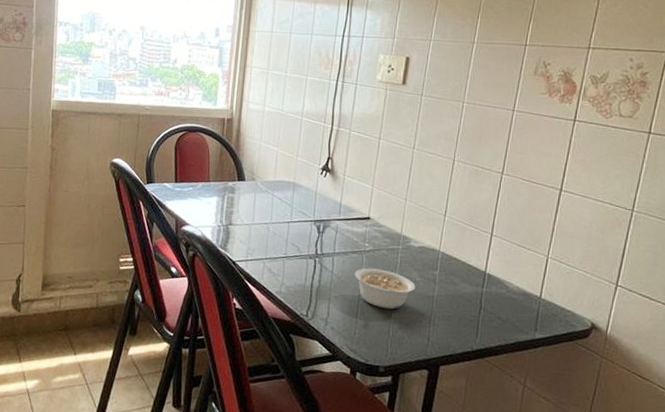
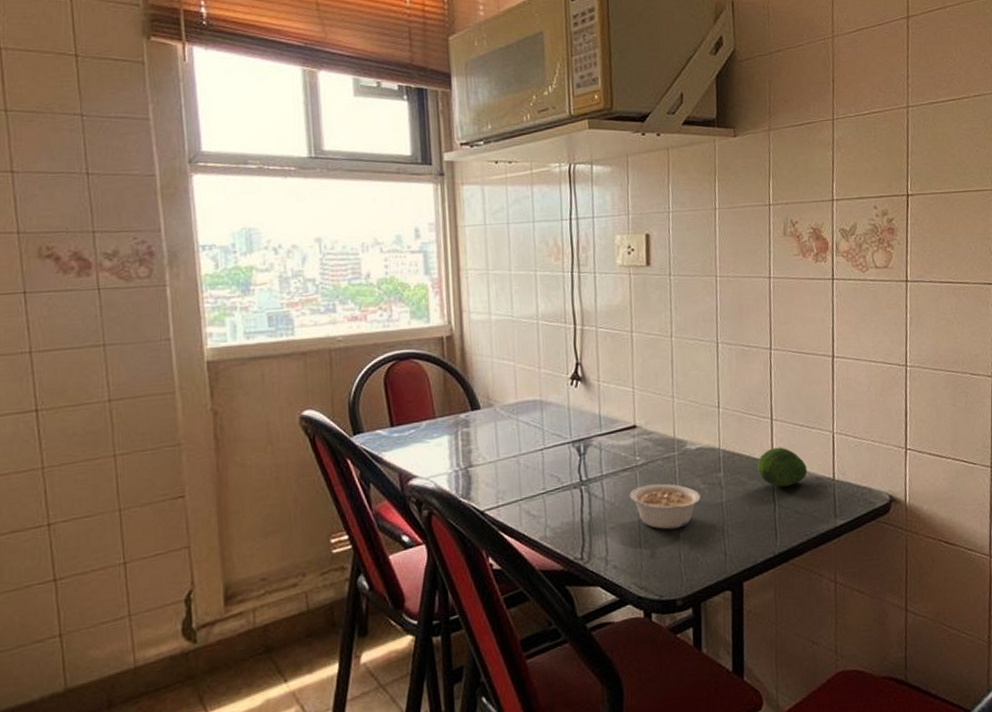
fruit: none [470,259,517,295] -> present [757,447,807,488]

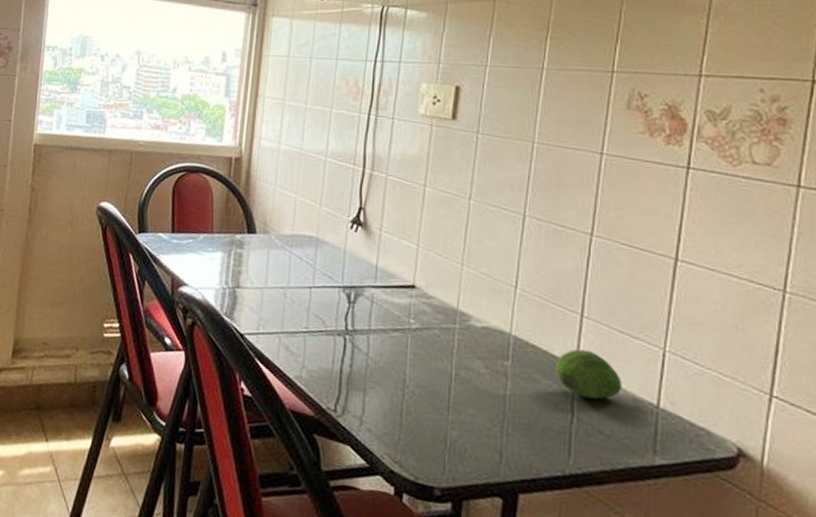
legume: present [629,483,701,530] -> none [397,351,480,410]

